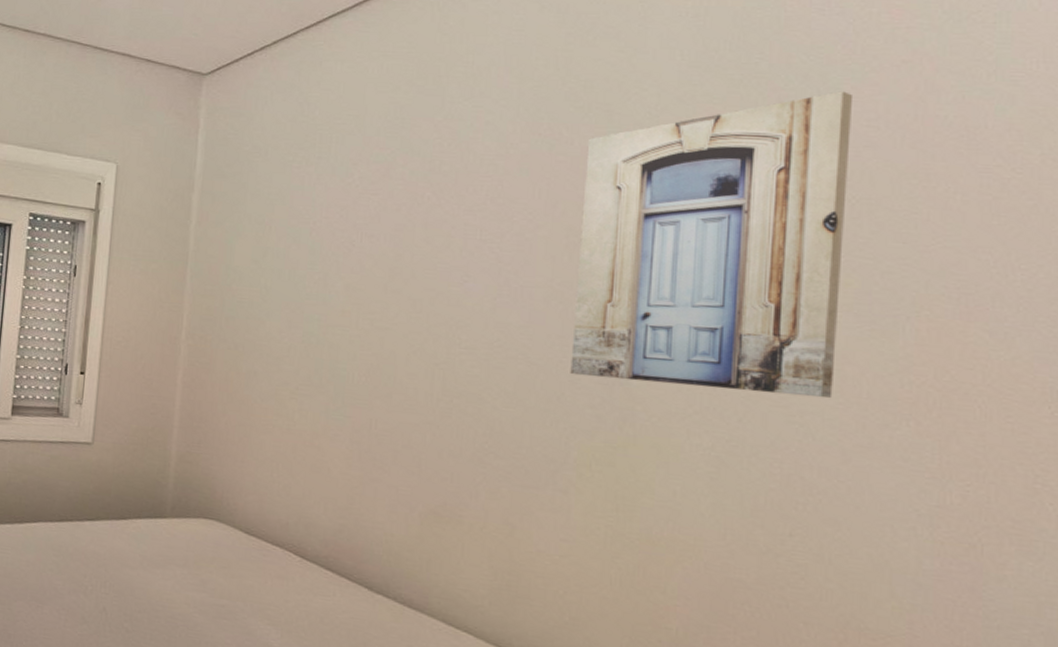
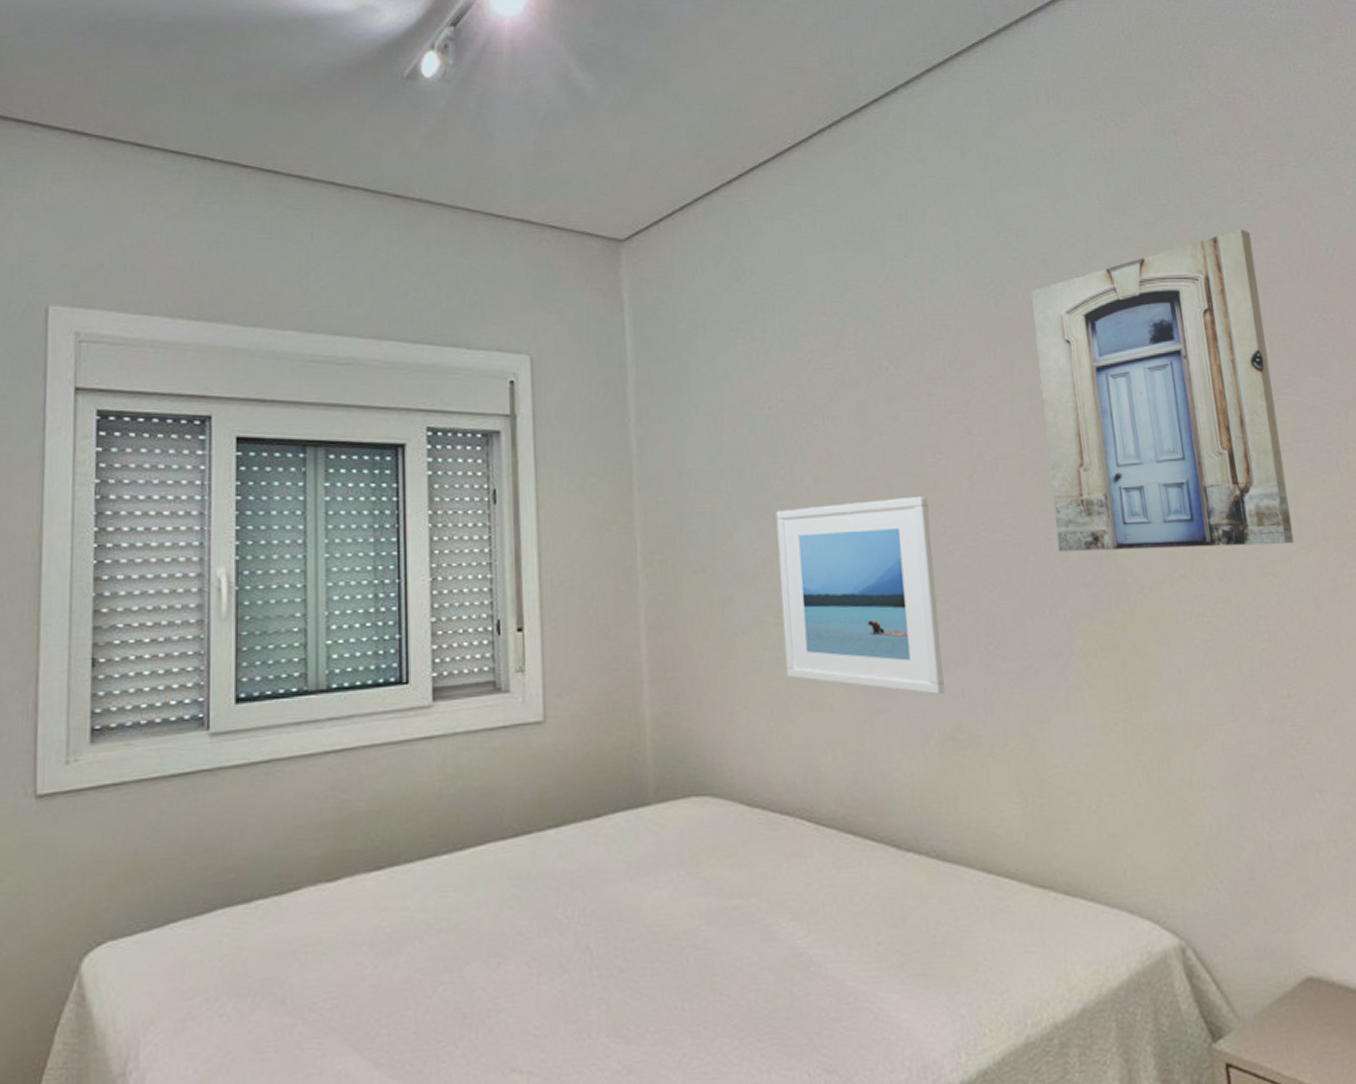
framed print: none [295,307,448,477] -> present [776,495,945,695]

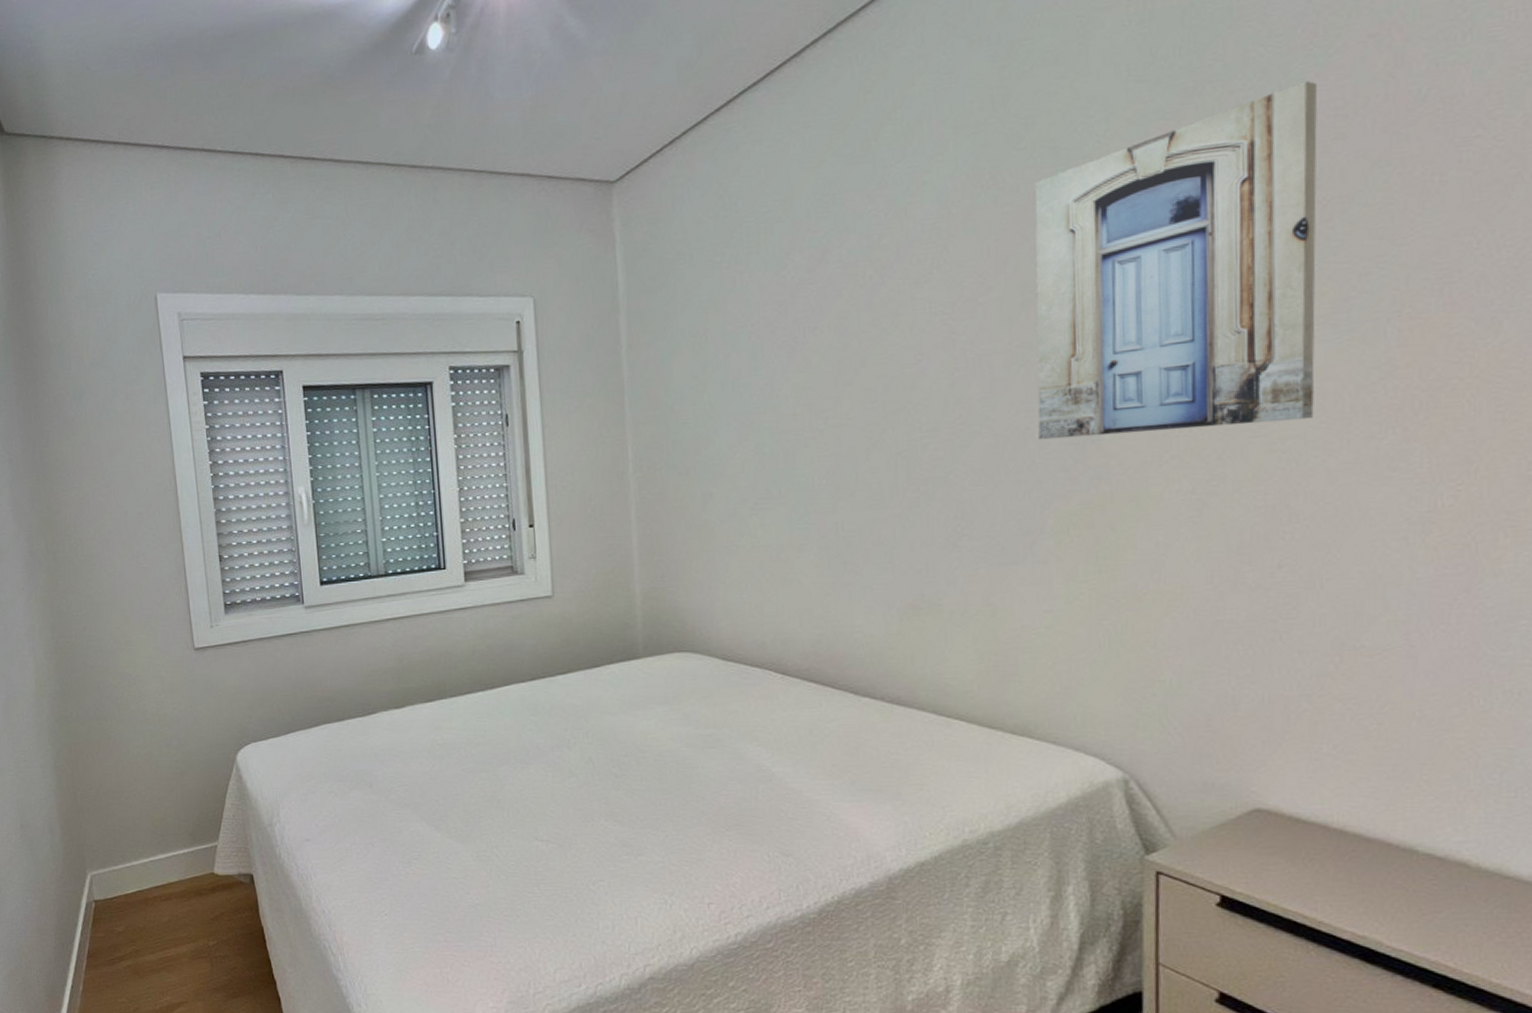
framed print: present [776,495,945,695] -> none [755,395,909,571]

